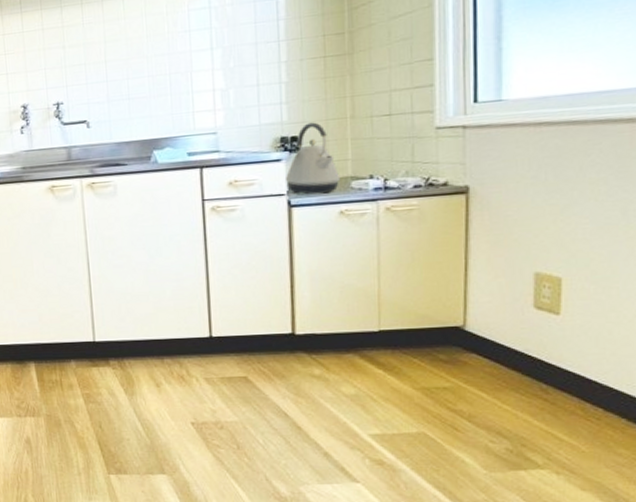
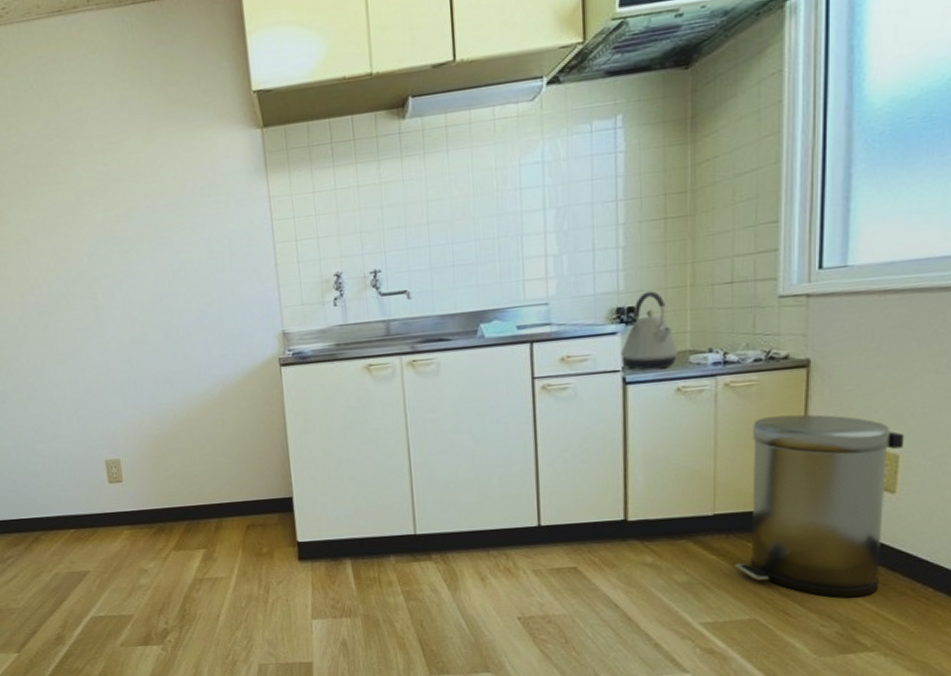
pedal bin: none [401,237,567,416] -> present [734,414,905,599]

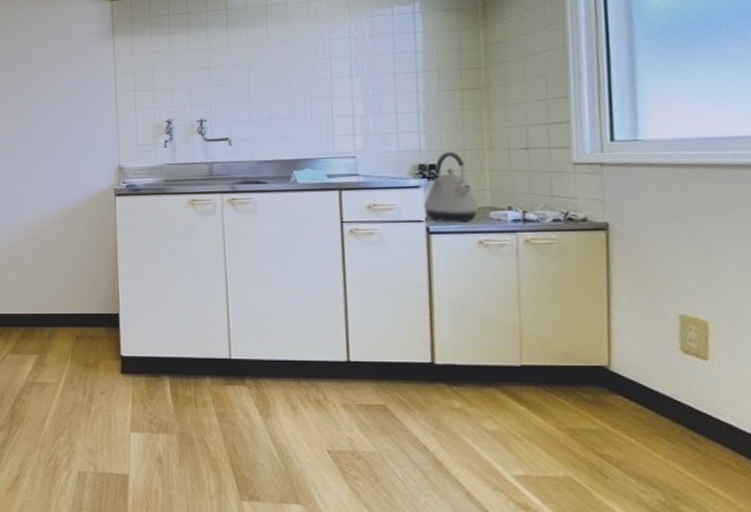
pedal bin: present [734,414,905,599] -> none [545,274,713,466]

